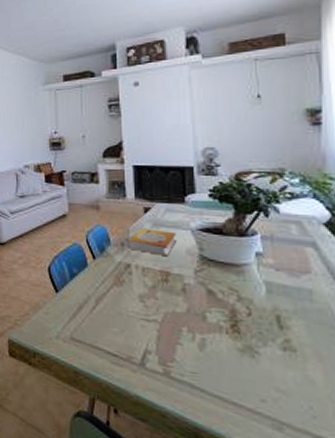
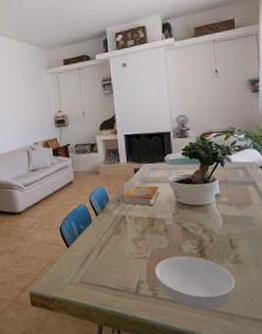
serving bowl: none [168,326,285,409] -> present [155,256,235,310]

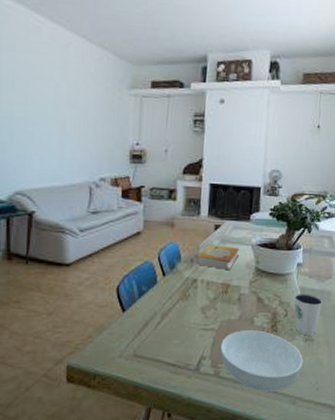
dixie cup: none [216,220,247,259] -> present [293,293,324,336]

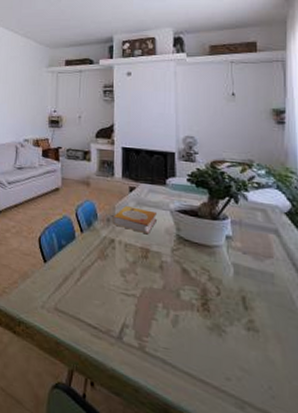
serving bowl: present [220,330,304,392] -> none [144,302,248,387]
dixie cup: present [293,293,324,336] -> none [226,270,266,326]

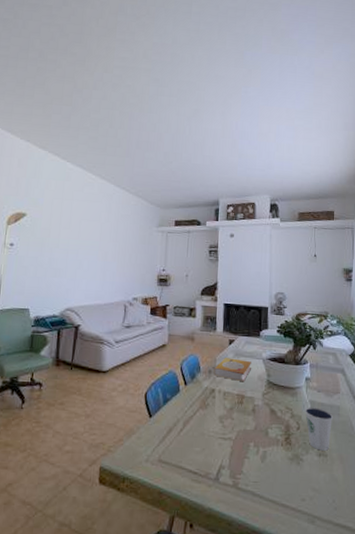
dixie cup: none [226,270,266,326] -> present [304,407,334,451]

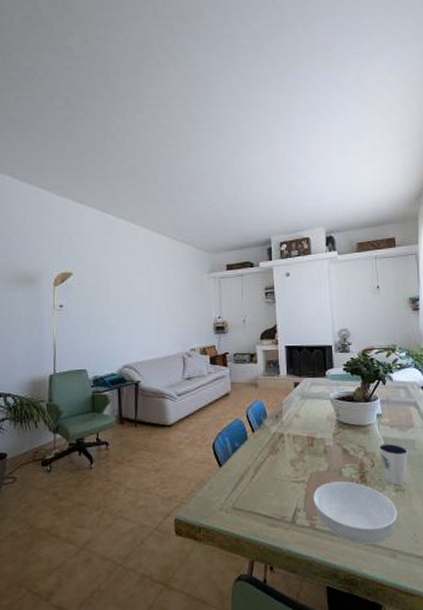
book: present [213,358,251,382] -> none [280,401,319,424]
serving bowl: none [238,441,319,508] -> present [313,481,398,544]

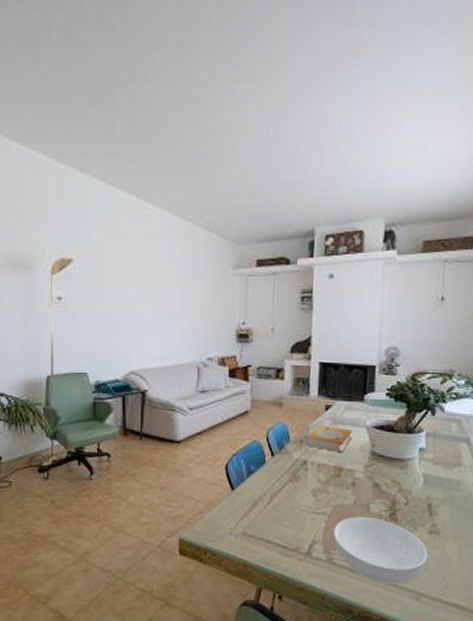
book: none [280,401,319,424] -> present [305,426,352,453]
dixie cup: present [378,443,409,486] -> none [415,481,451,528]

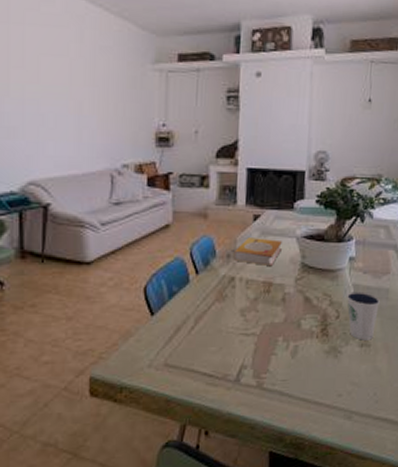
serving bowl: present [333,517,428,585] -> none [263,335,359,405]
dixie cup: none [415,481,451,528] -> present [346,292,381,340]

